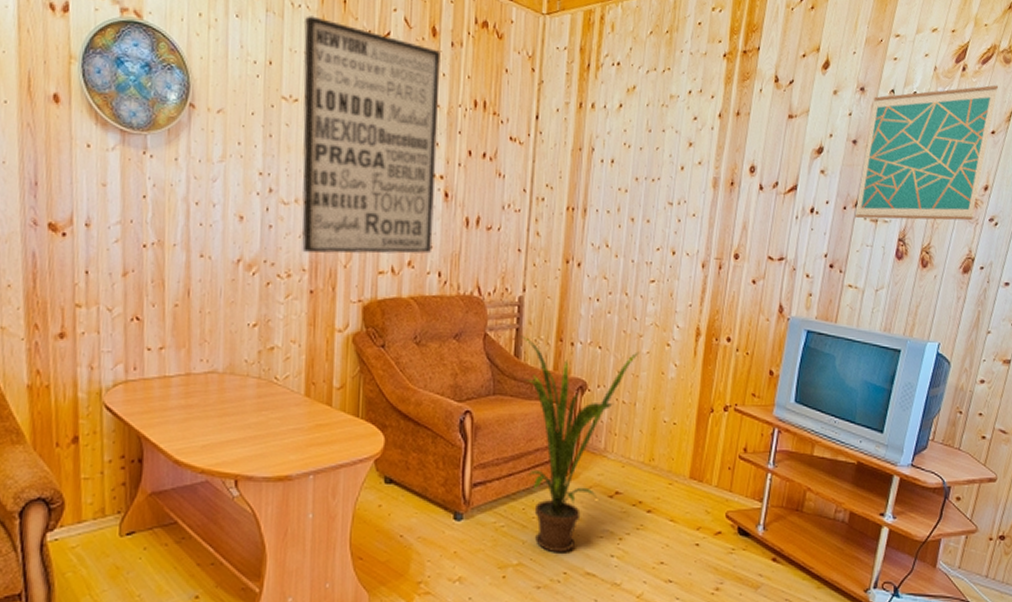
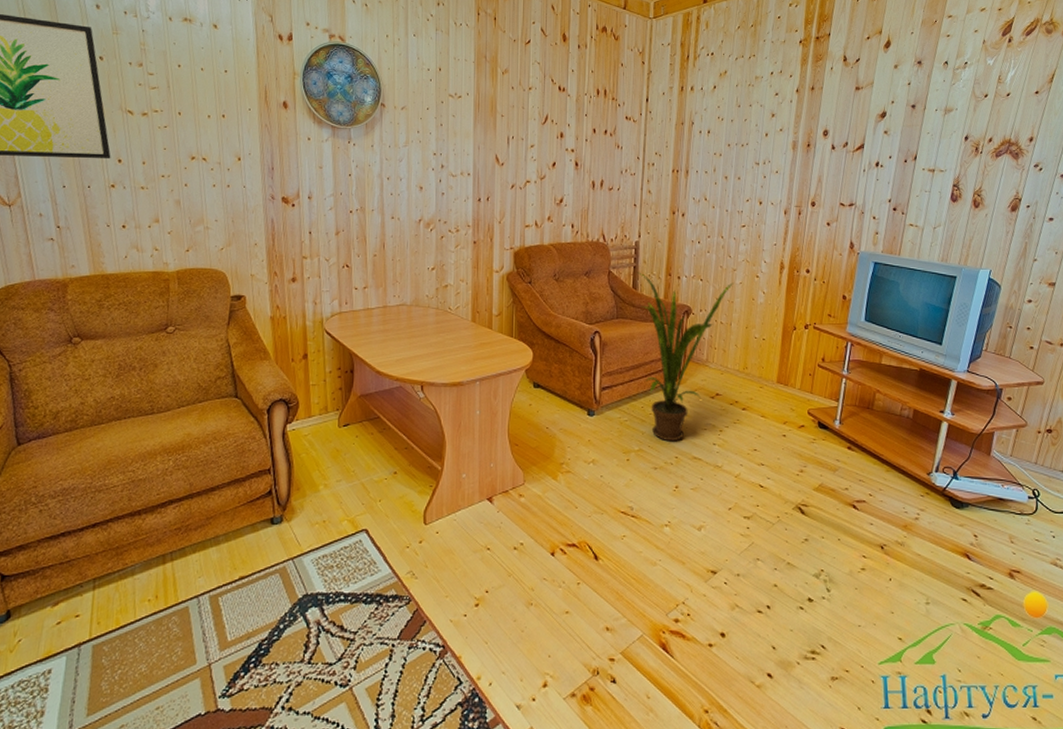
wall art: present [301,16,442,255] -> none [464,31,571,213]
wall art: present [854,85,999,221] -> none [914,52,1042,170]

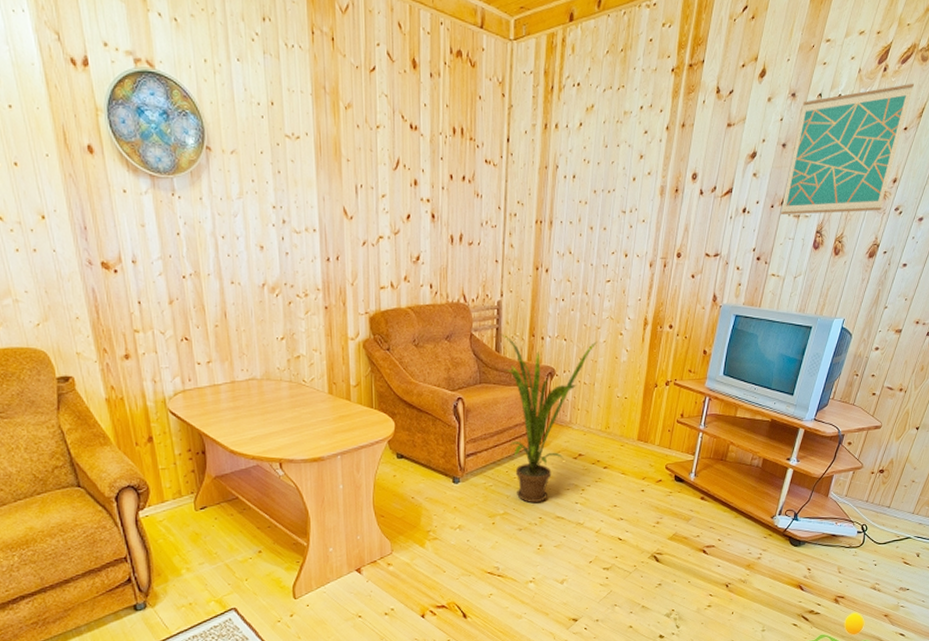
wall art: none [914,52,1042,170] -> present [780,83,915,215]

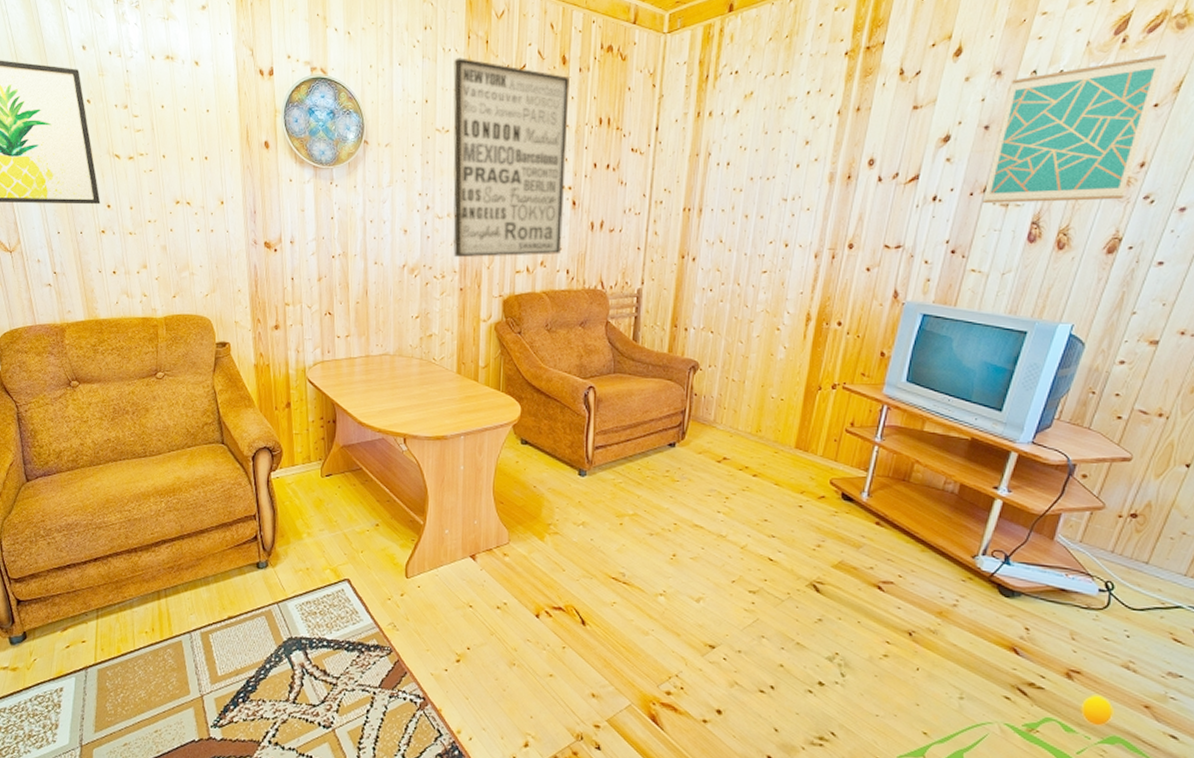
wall art: none [297,55,424,275] -> present [452,58,571,258]
house plant: present [499,334,598,504] -> none [637,322,750,507]

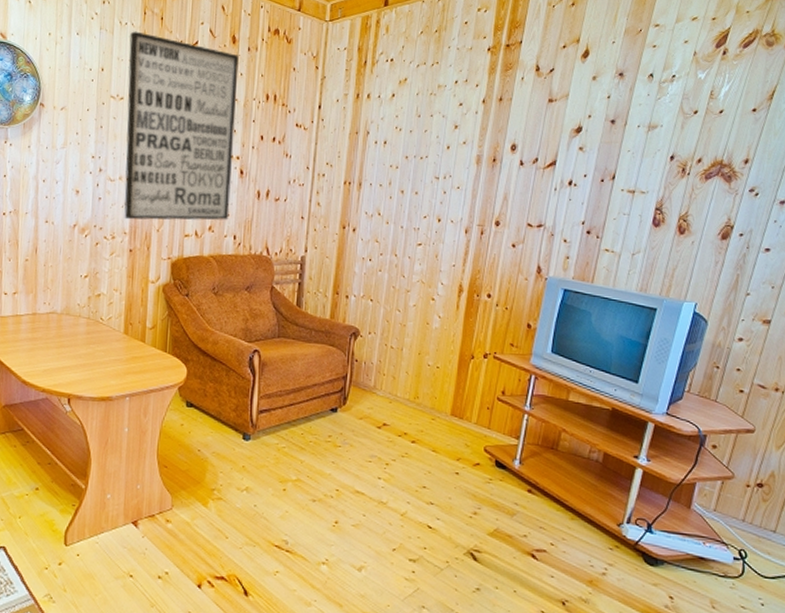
wall art: present [982,54,1168,204] -> none [612,66,761,192]

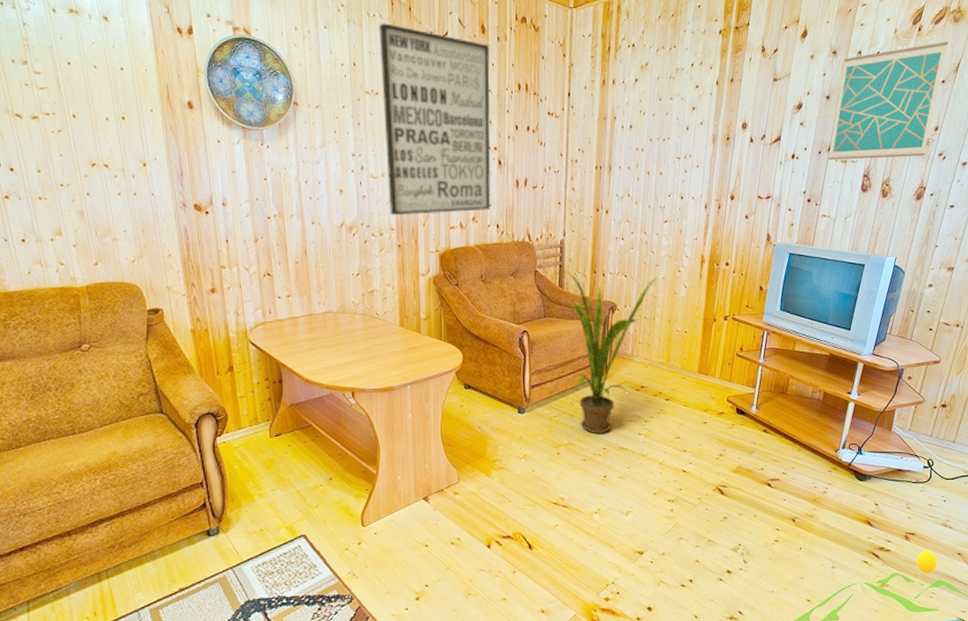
house plant: none [301,288,407,473] -> present [562,270,657,434]
wall art: none [612,66,761,192] -> present [828,41,949,161]

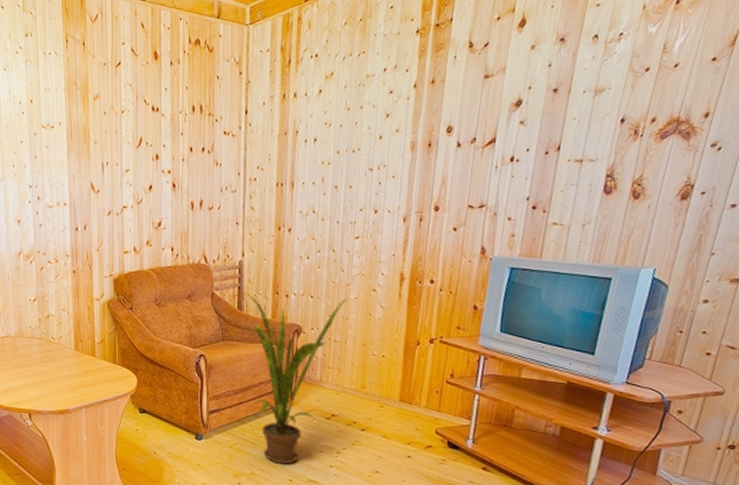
wall art: present [378,23,491,216] -> none [53,59,165,243]
wall art: present [828,41,949,161] -> none [557,11,721,161]

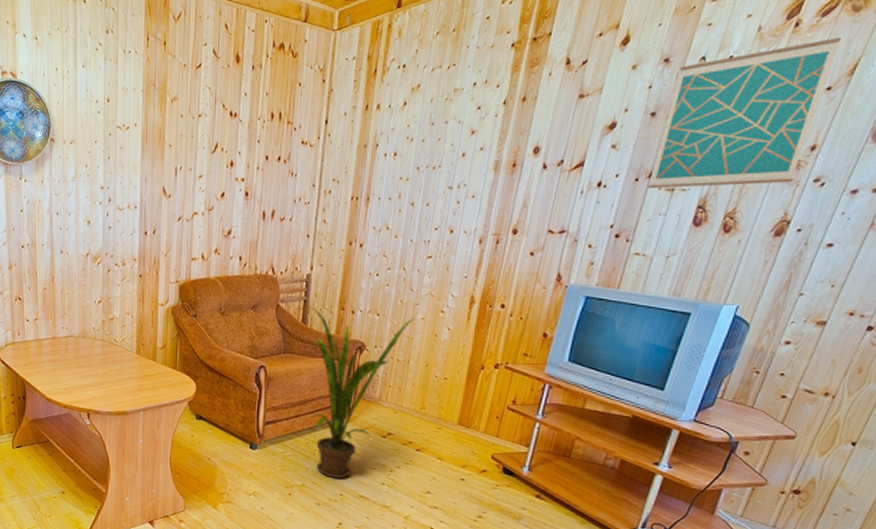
wall art: none [557,11,721,161] -> present [647,37,842,189]

